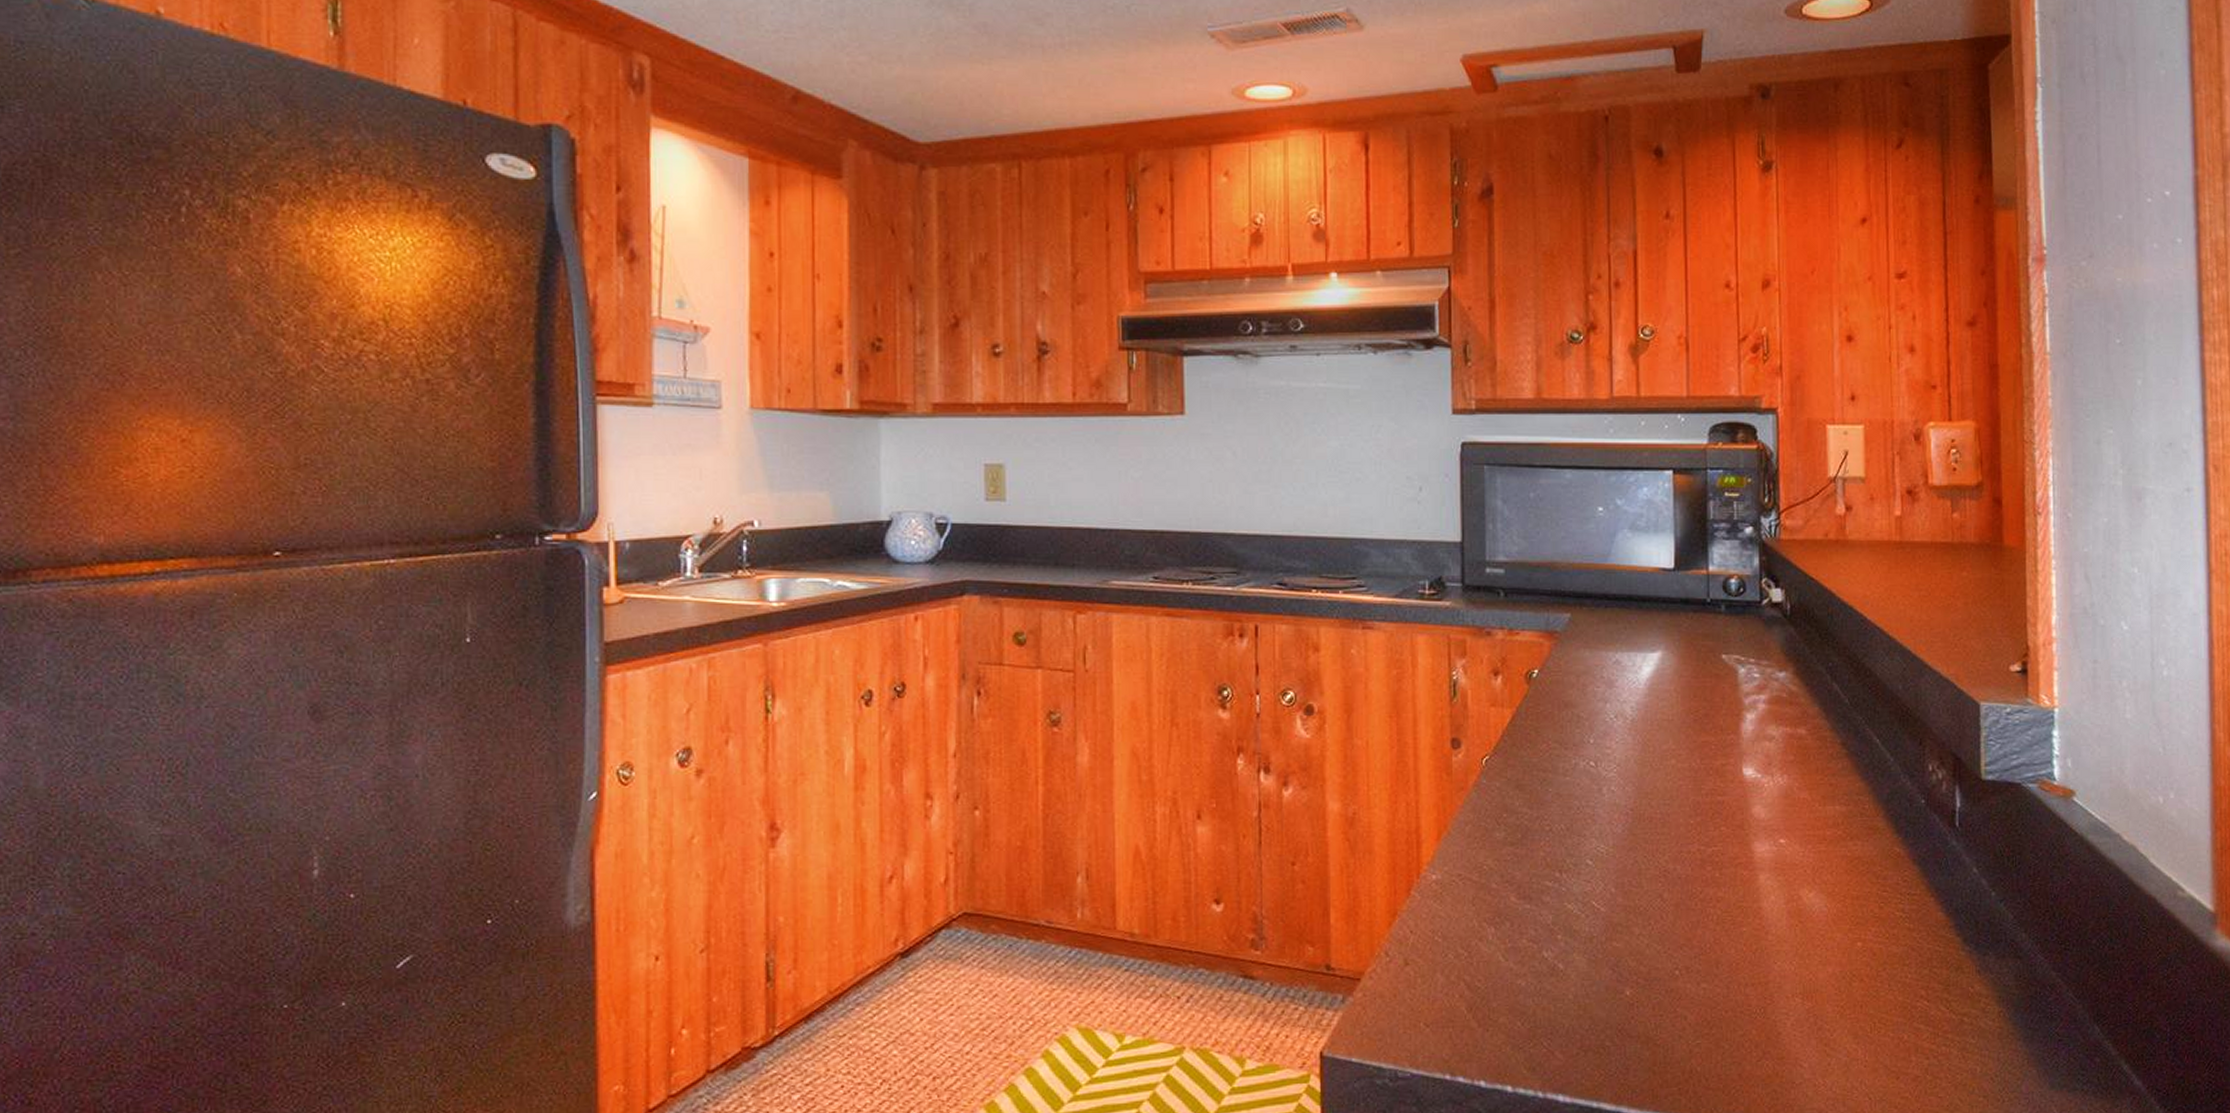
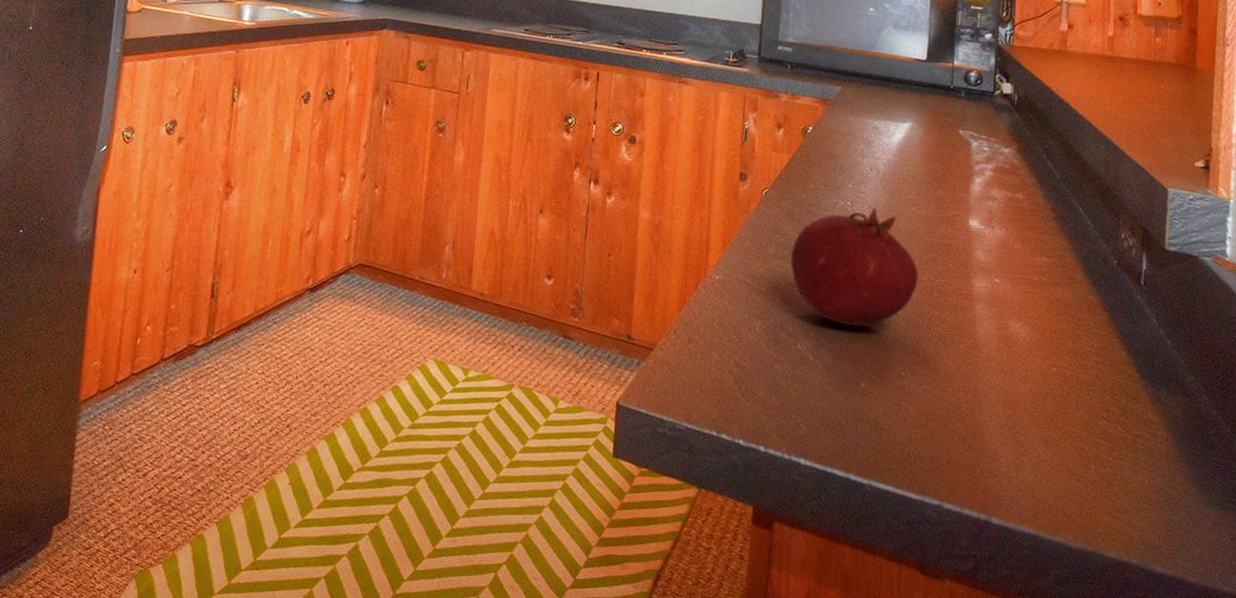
fruit: none [1526,765,1686,920] -> present [791,207,919,327]

